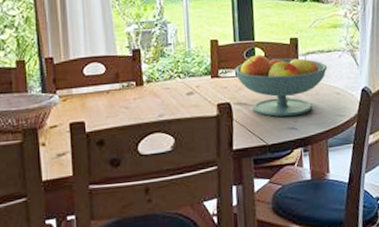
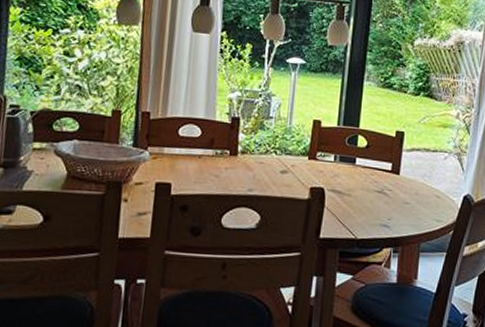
fruit bowl: present [234,54,328,117] -> none [333,142,431,214]

